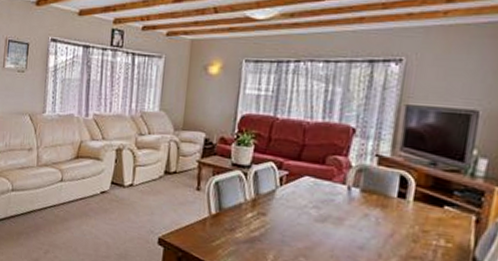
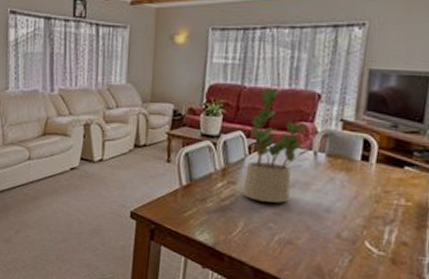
potted plant: none [272,120,345,237] -> present [242,87,311,203]

